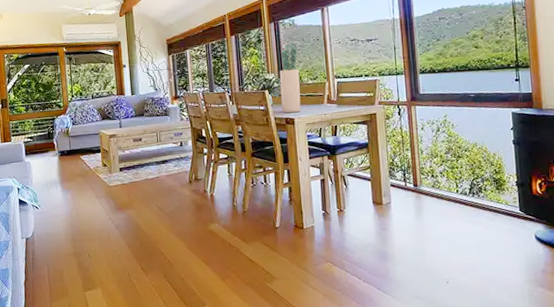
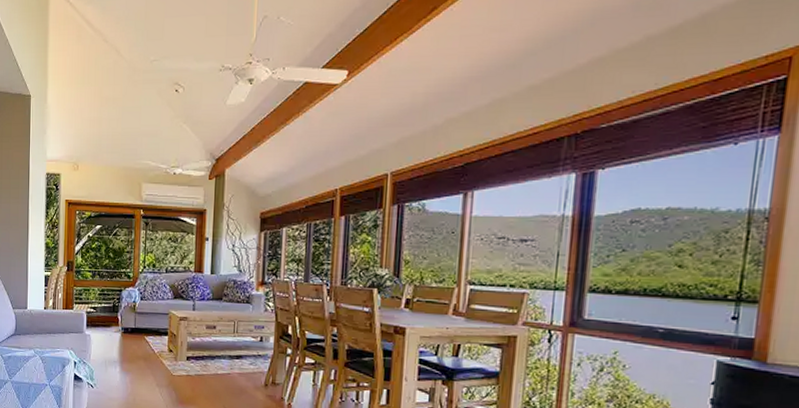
vase: present [279,39,301,114] -> none [391,228,424,321]

